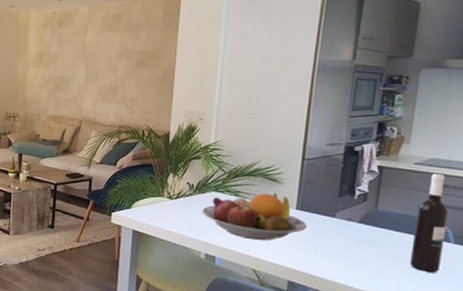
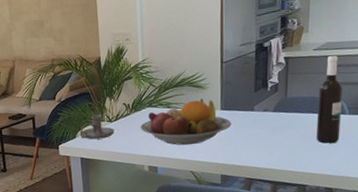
candle holder: none [135,188,173,215] -> present [79,114,114,140]

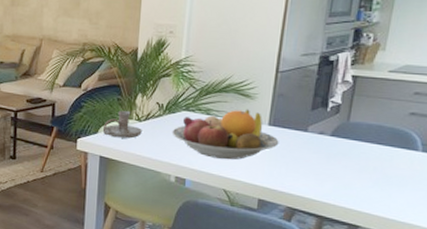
wine bottle: present [316,56,343,144] -> none [378,81,420,182]

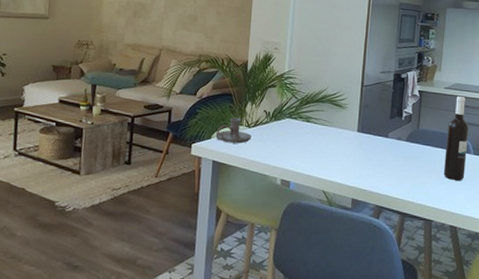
fruit bowl: present [171,109,279,160] -> none [277,117,366,163]
wine bottle: none [378,81,420,182] -> present [443,96,469,180]

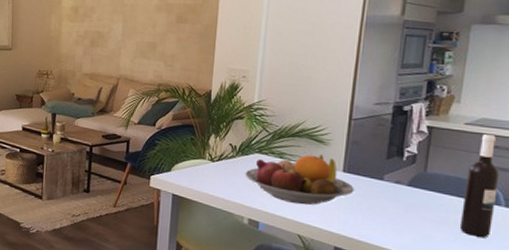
candle holder: present [215,117,251,144] -> none [175,150,215,178]
fruit bowl: none [277,117,366,163] -> present [245,155,354,205]

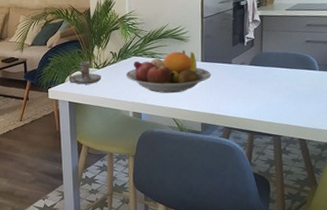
candle holder: none [175,150,215,178] -> present [68,61,101,85]
wine bottle: present [459,134,500,237] -> none [289,16,314,97]

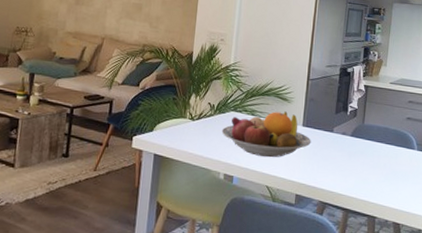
candle holder: present [68,61,101,85] -> none [157,110,195,137]

